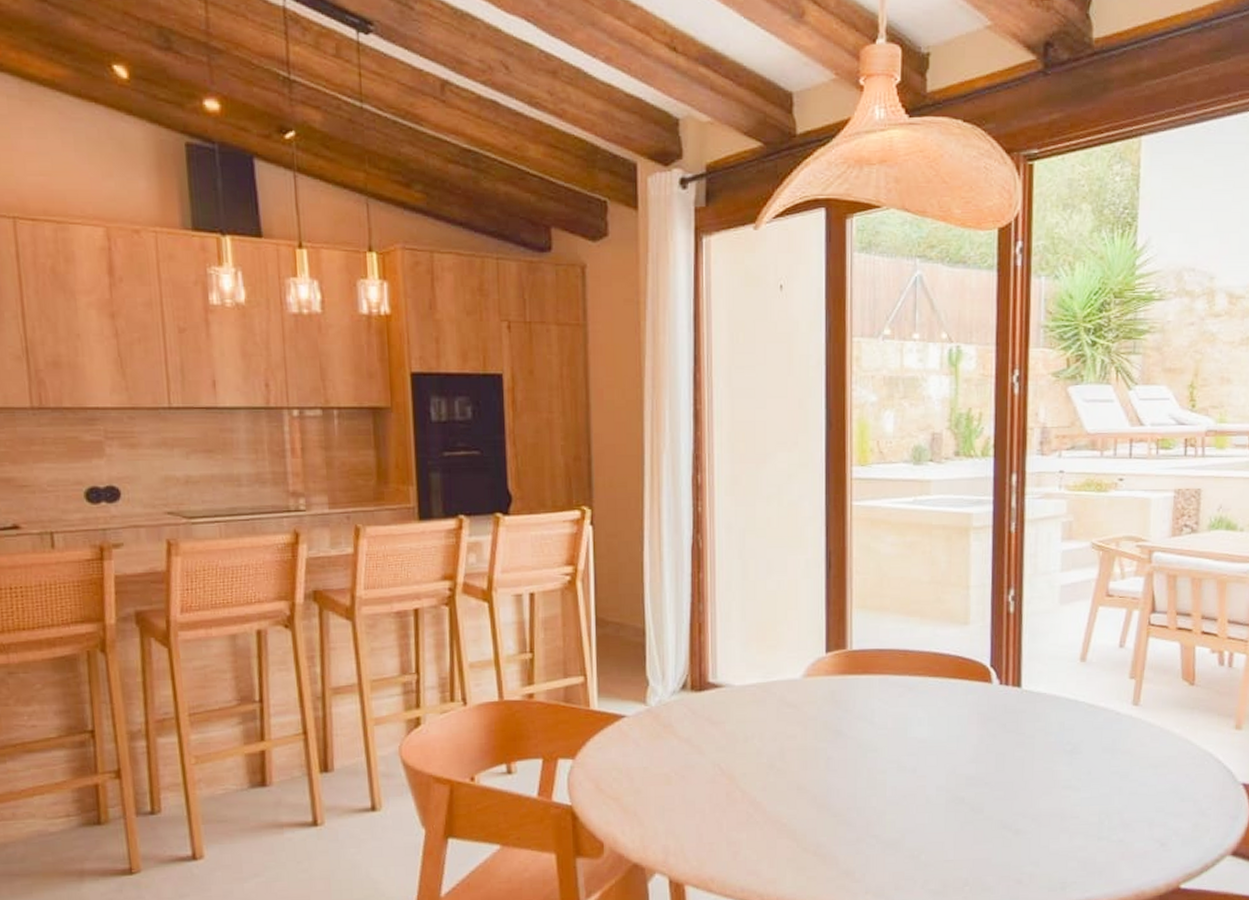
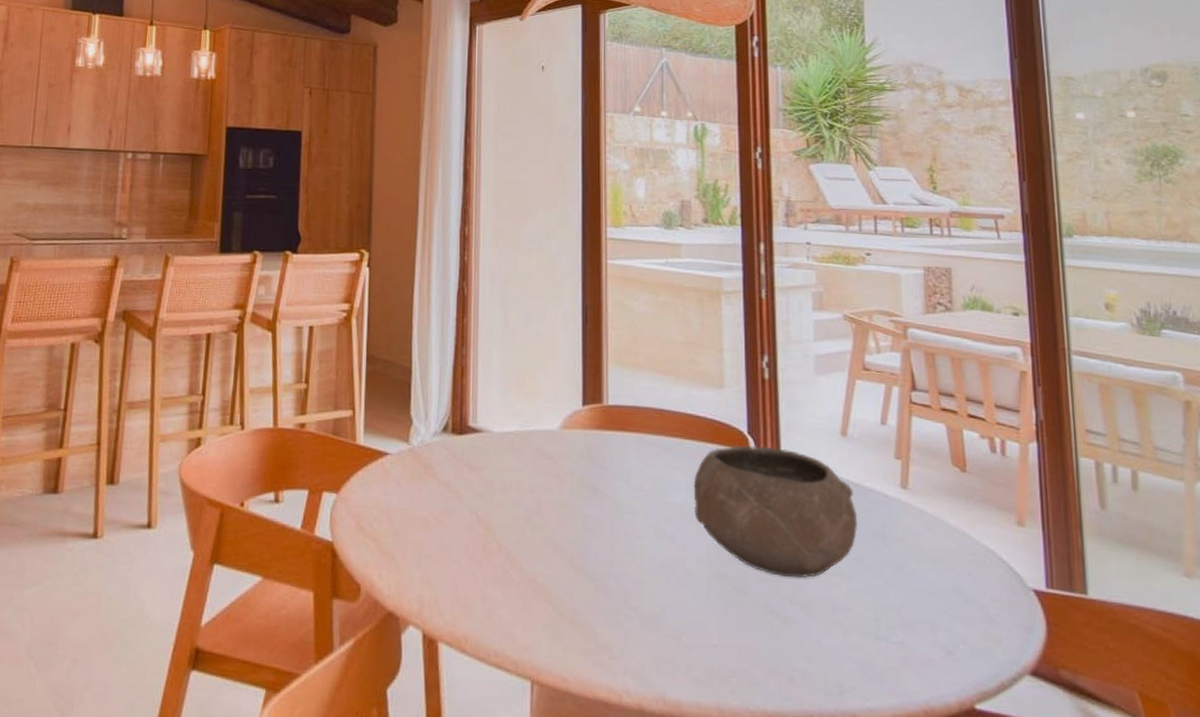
bowl: none [935,677,1091,794] -> present [693,445,858,579]

